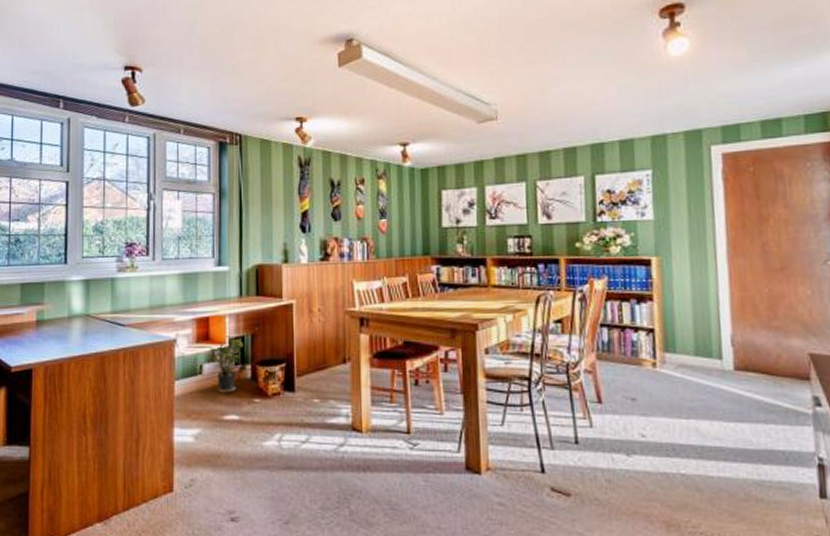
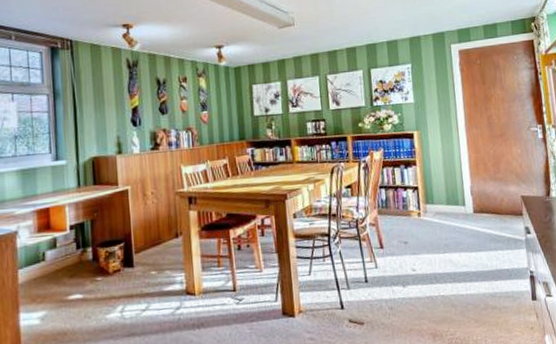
potted plant: present [210,336,243,394] -> none [52,223,84,277]

